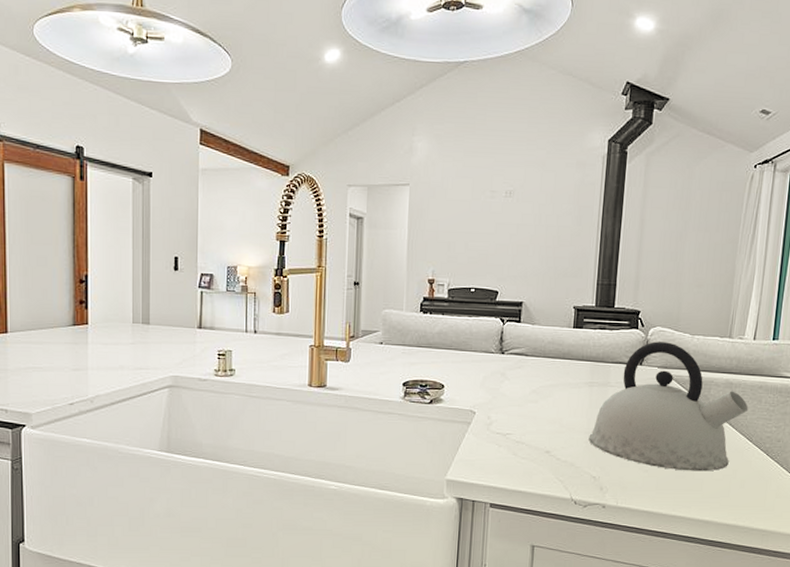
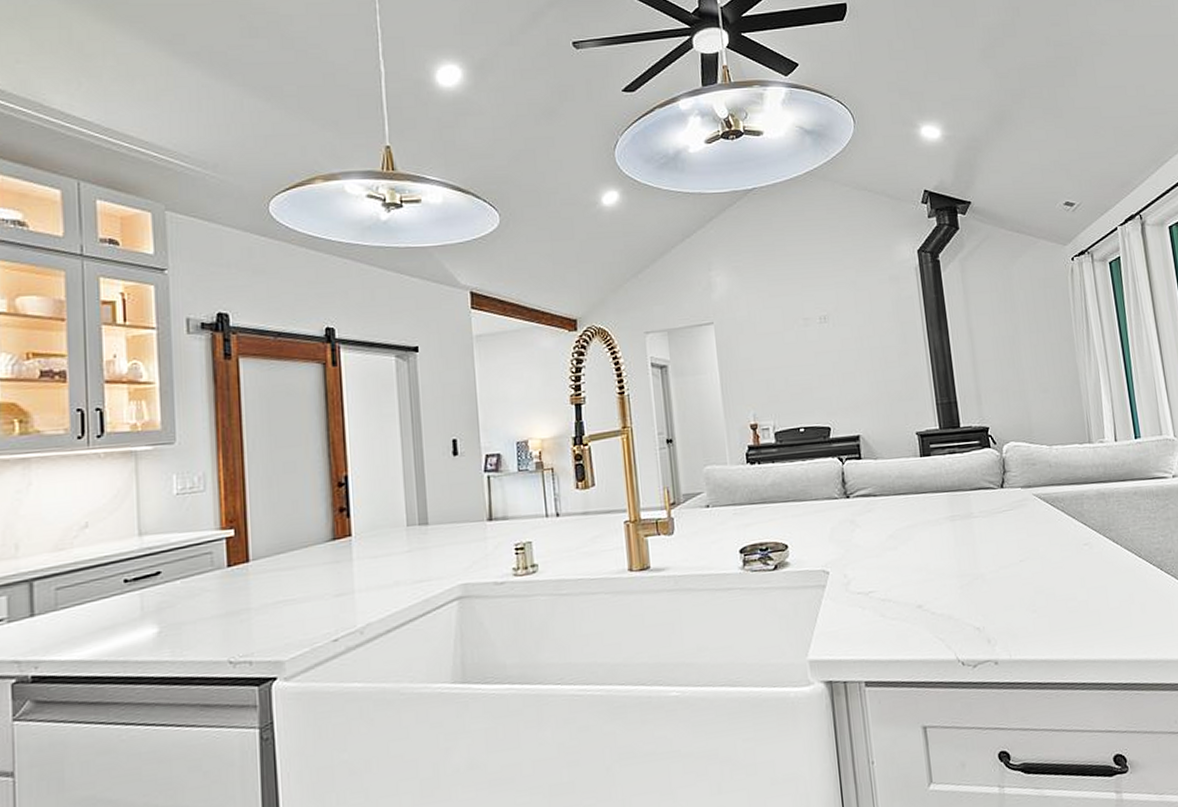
kettle: present [589,341,749,472] -> none [962,457,1129,605]

